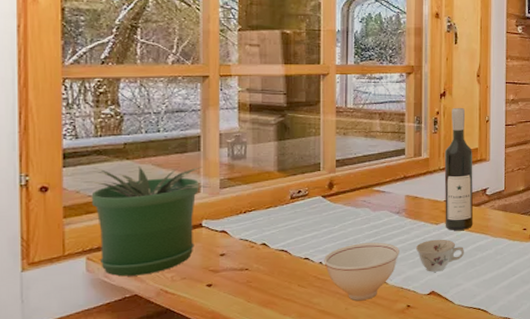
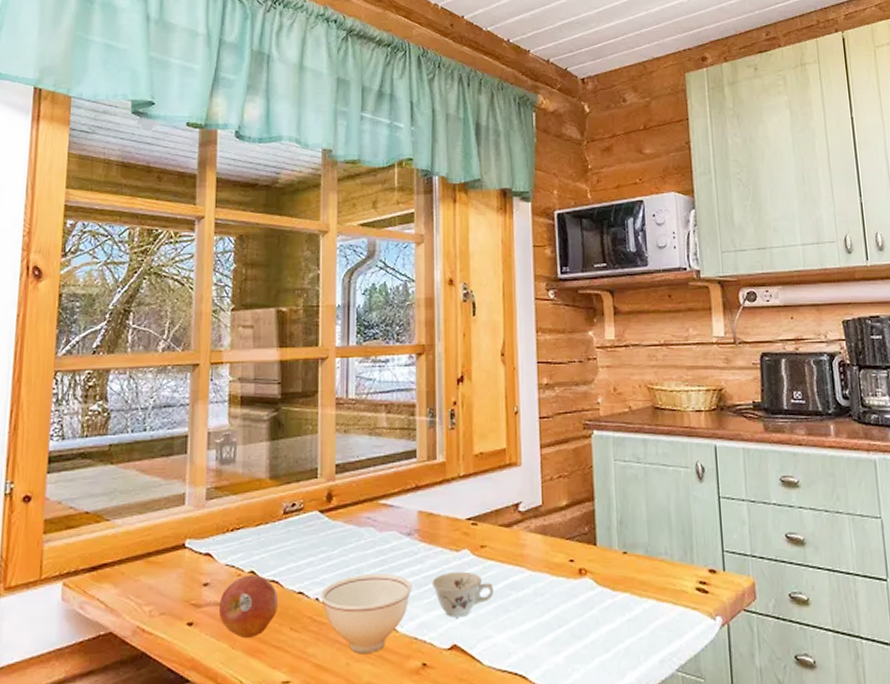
planter: present [80,166,214,277] -> none [63,471,200,608]
fruit: none [234,246,288,295] -> present [218,574,279,639]
bottle: present [444,107,474,230] -> none [464,395,504,560]

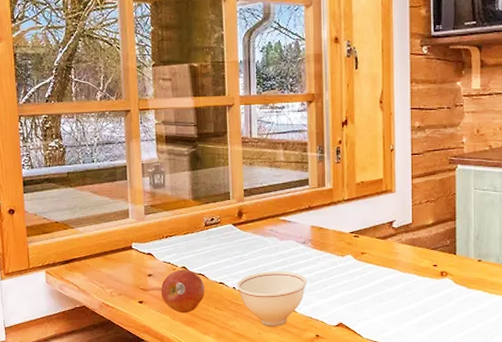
teacup: present [432,571,493,618] -> none [323,271,371,304]

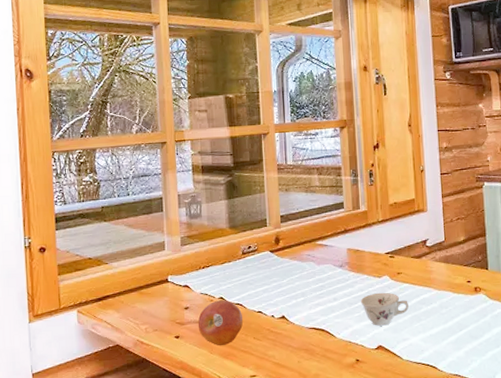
bowl: present [237,271,307,326] -> none [275,296,345,354]
teacup: none [323,271,371,304] -> present [361,292,409,326]

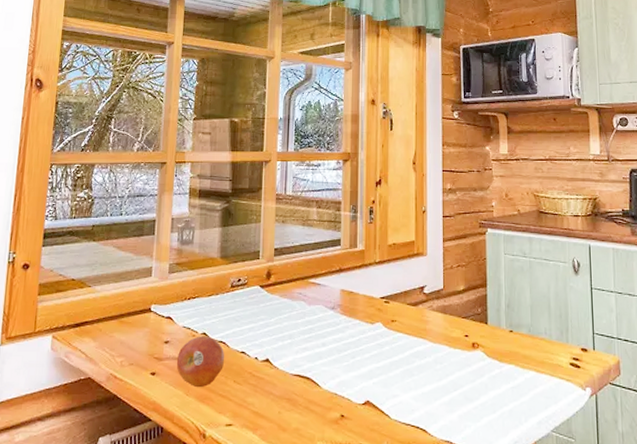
teacup: present [361,292,409,326] -> none [351,340,401,378]

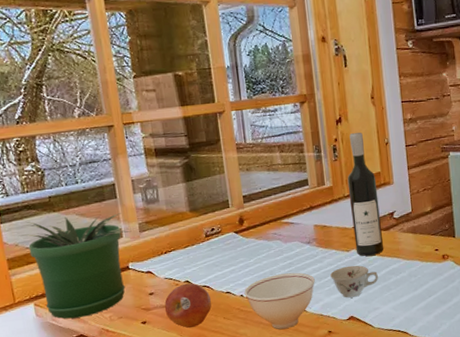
planter: none [55,247,164,358] -> present [17,213,134,319]
bowl: none [259,339,334,404] -> present [244,272,315,329]
teacup: none [351,340,401,378] -> present [330,265,378,298]
bottle: none [380,196,411,332] -> present [347,132,384,256]

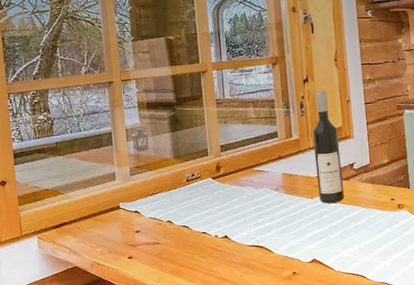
planter: present [17,213,134,319] -> none [28,158,125,252]
fruit: present [164,283,212,328] -> none [148,223,190,265]
bowl: present [244,272,315,329] -> none [218,216,282,269]
teacup: present [330,265,378,298] -> none [296,211,339,242]

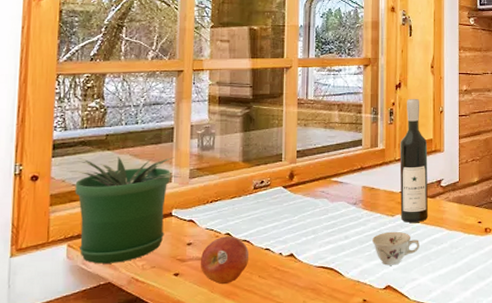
planter: none [28,158,125,252] -> present [66,156,184,264]
fruit: none [148,223,190,265] -> present [200,236,250,285]
teacup: none [296,211,339,242] -> present [372,231,419,266]

